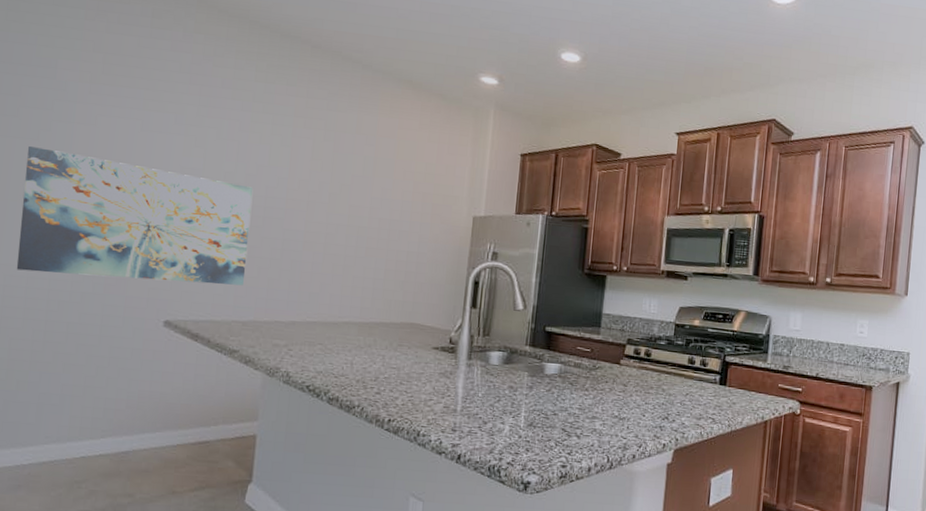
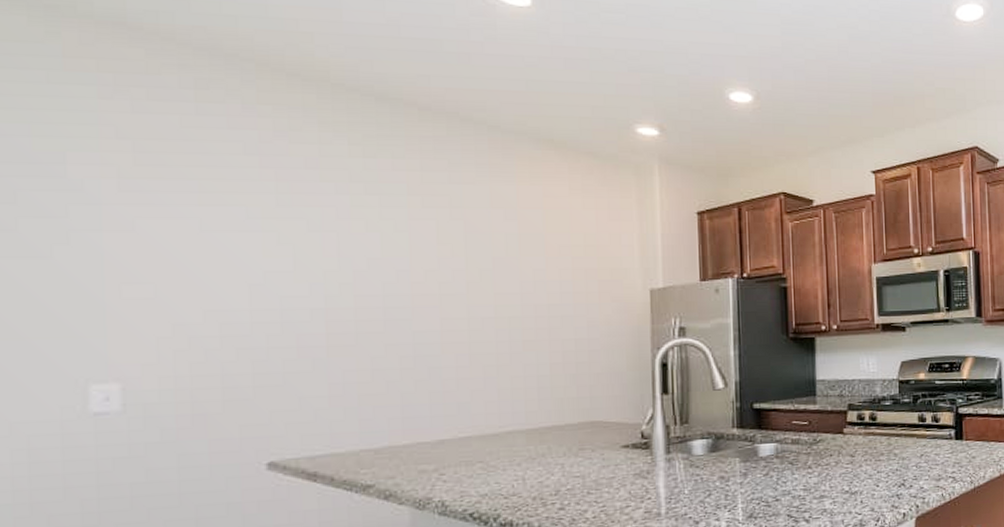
wall art: present [16,146,254,286] -> none [37,267,370,427]

